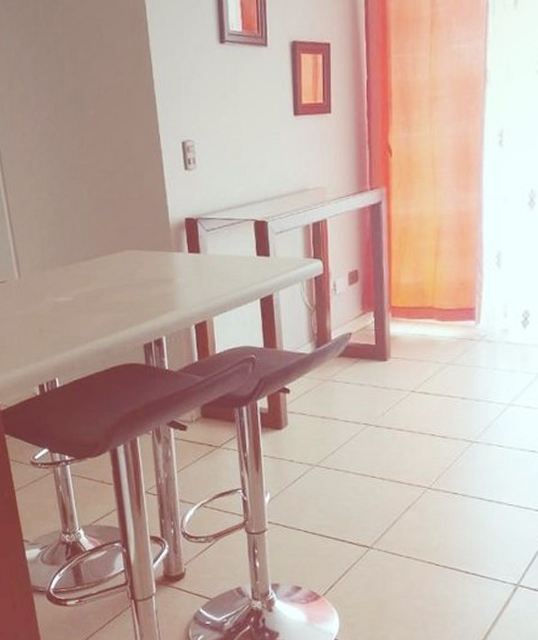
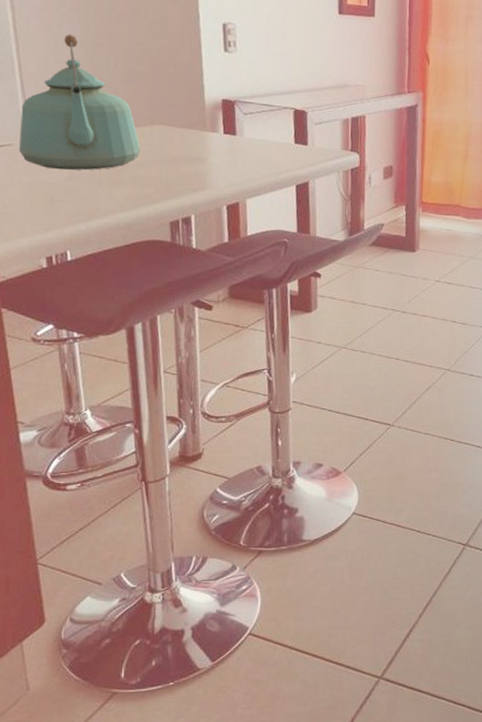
kettle: none [11,171,115,302] -> present [19,34,141,170]

